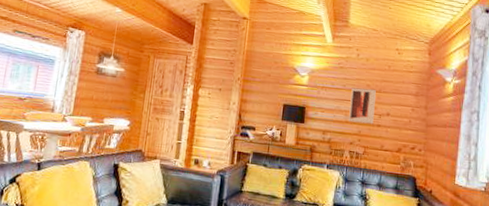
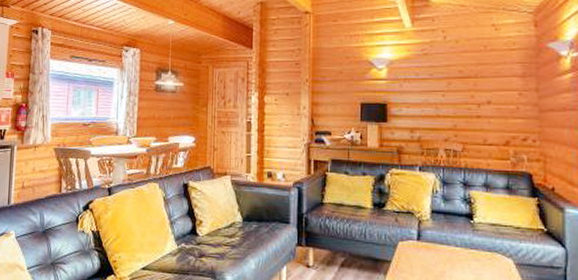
wall art: present [349,87,376,125] -> none [440,74,472,116]

